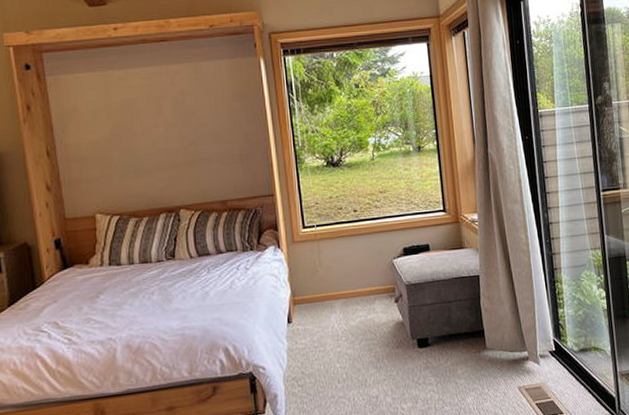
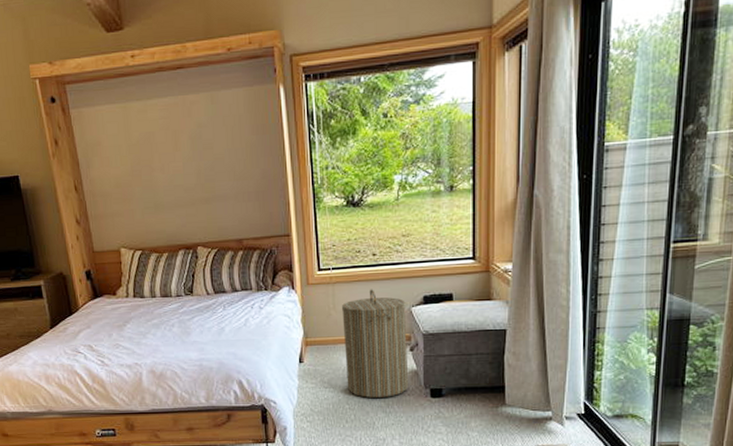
laundry hamper: none [328,244,397,354] -> present [342,289,409,398]

